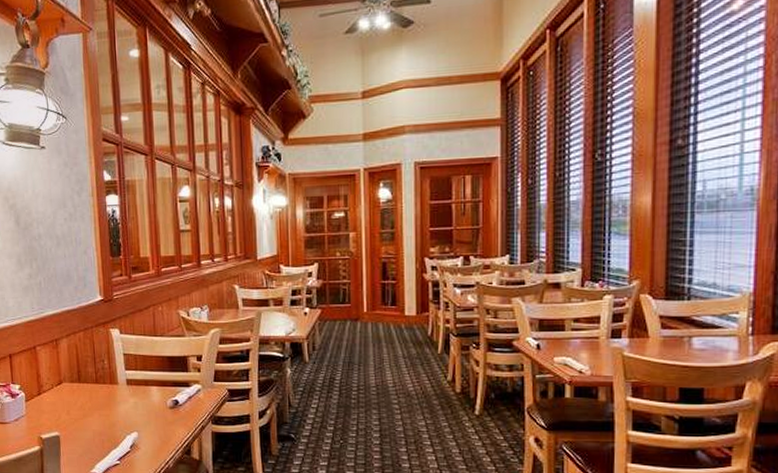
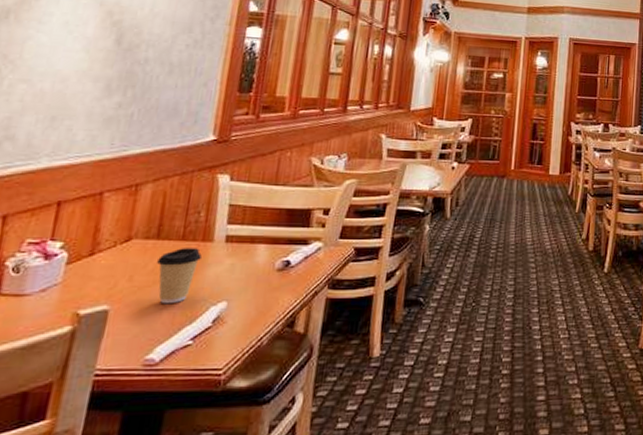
coffee cup: none [82,389,113,433] -> present [156,248,203,304]

